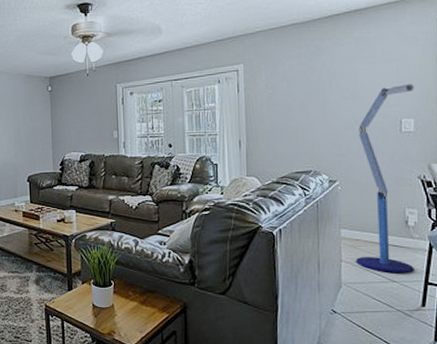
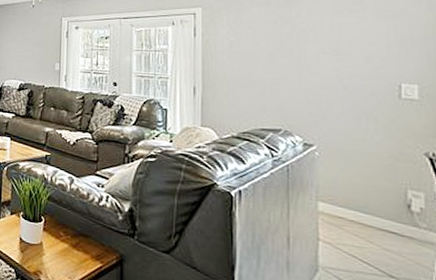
floor lamp: present [355,83,414,274] -> none [337,44,421,271]

